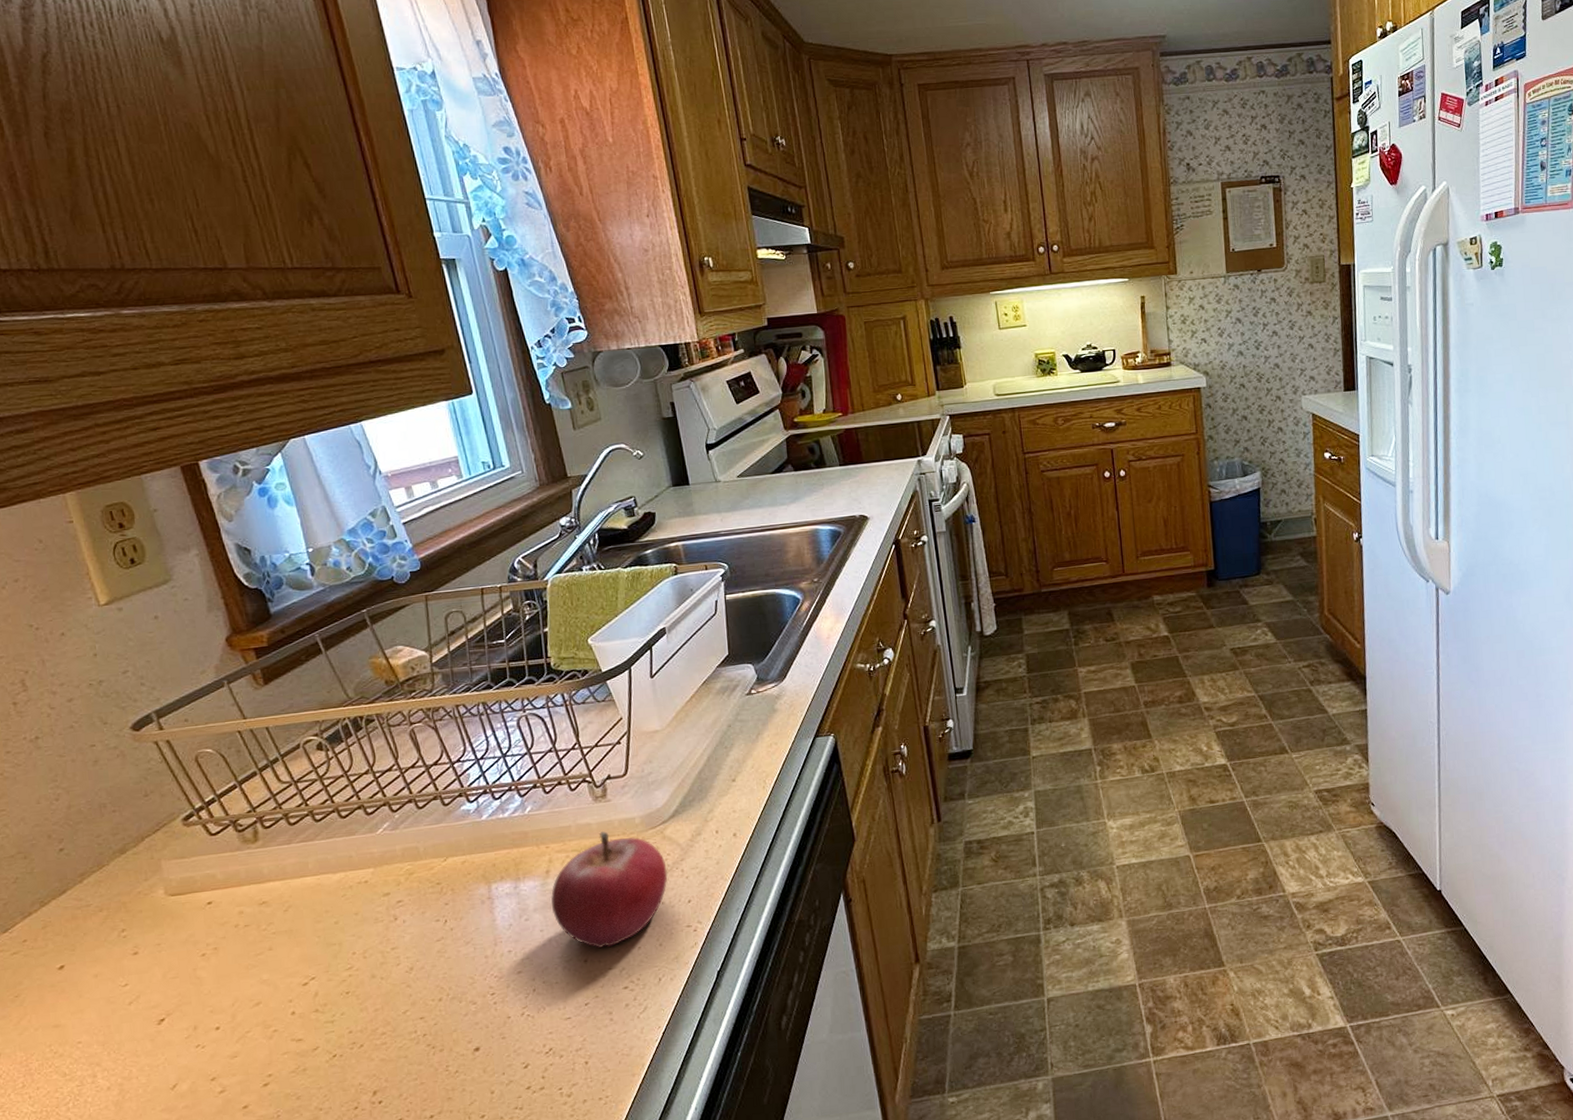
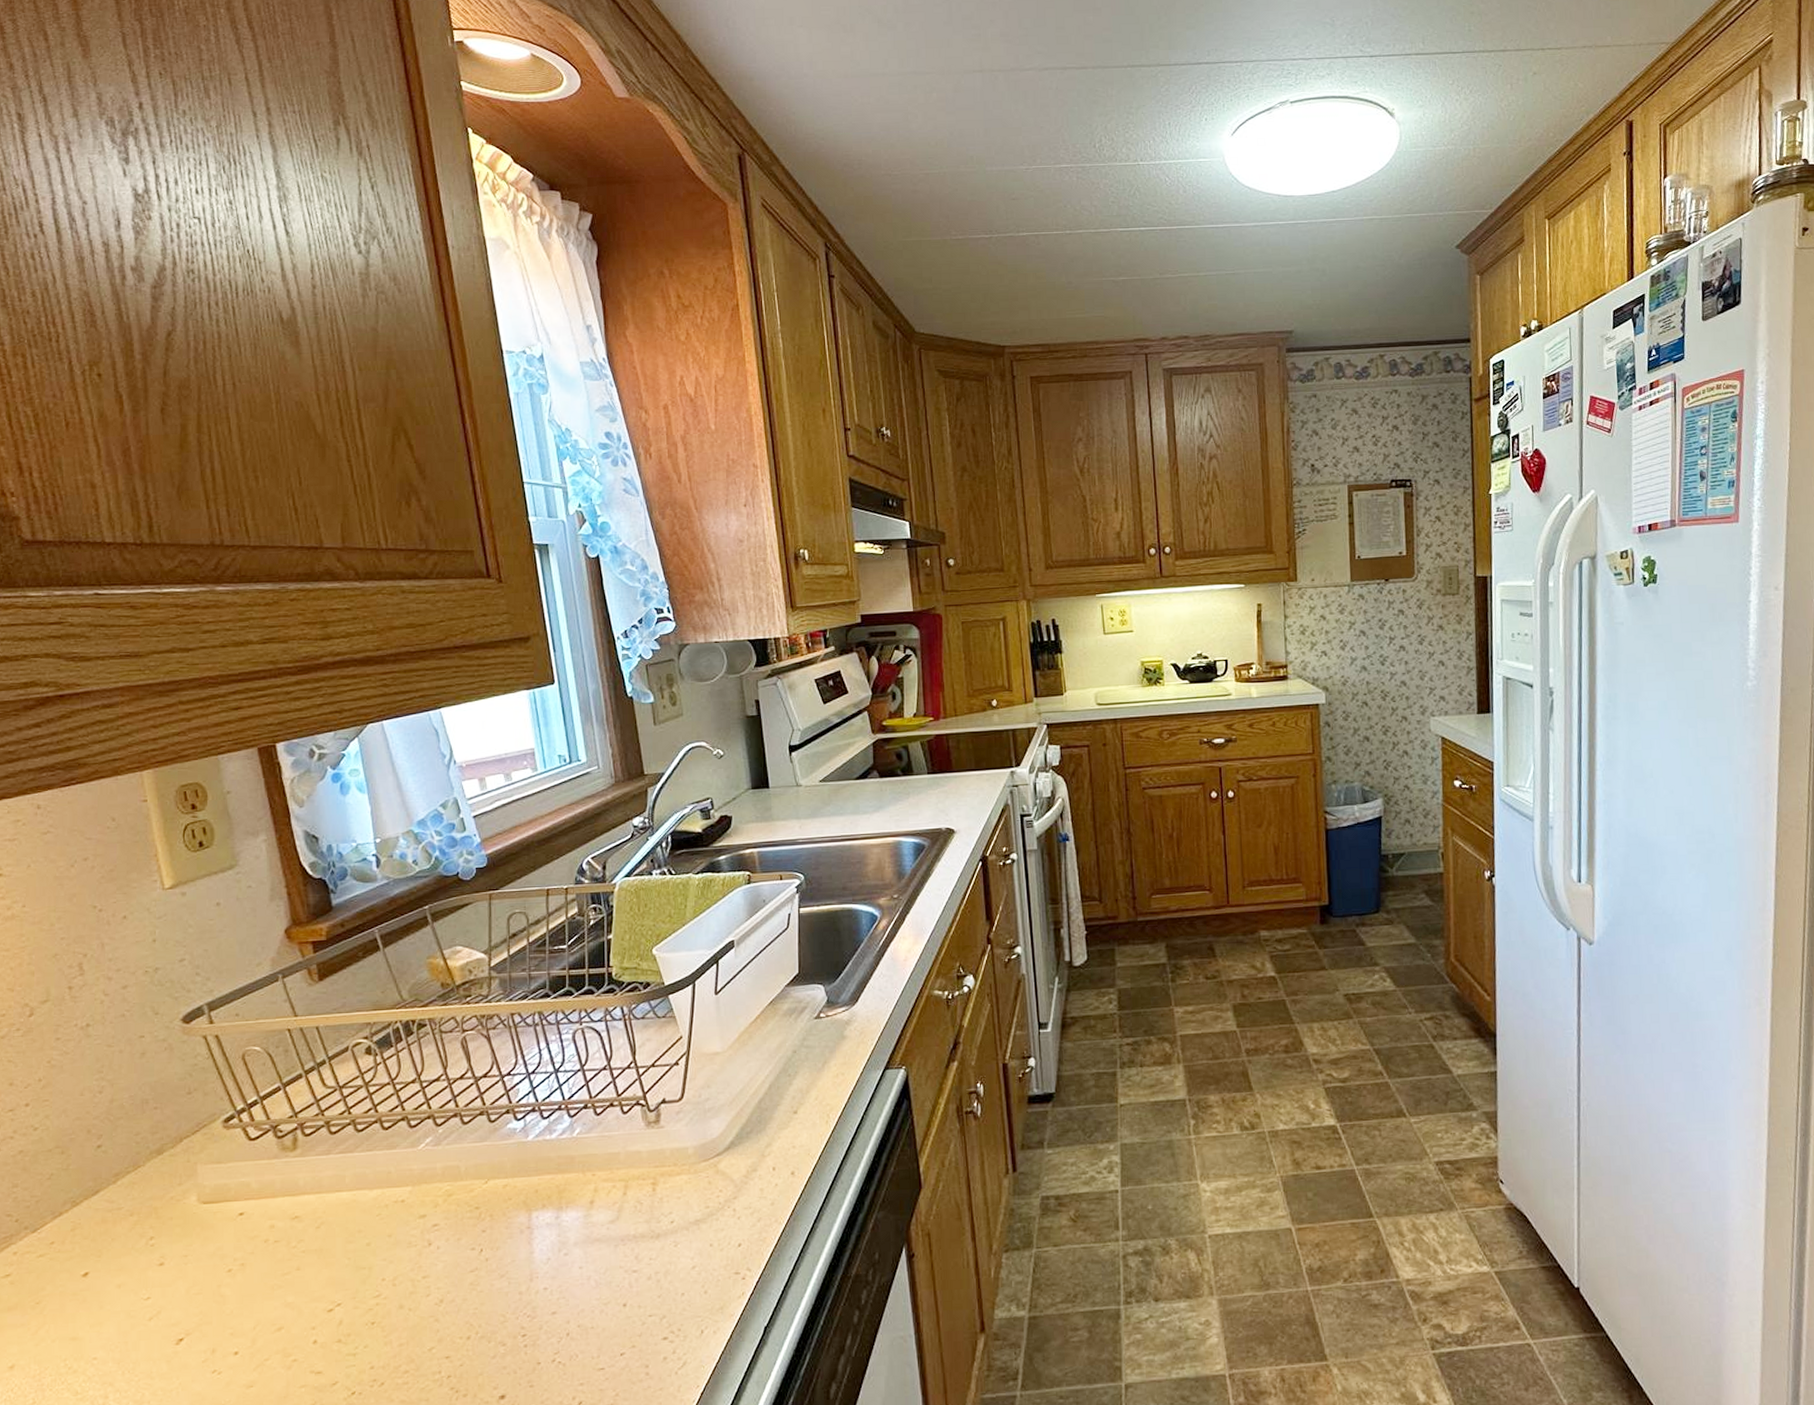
fruit: present [550,831,668,949] -> none [592,1161,718,1292]

